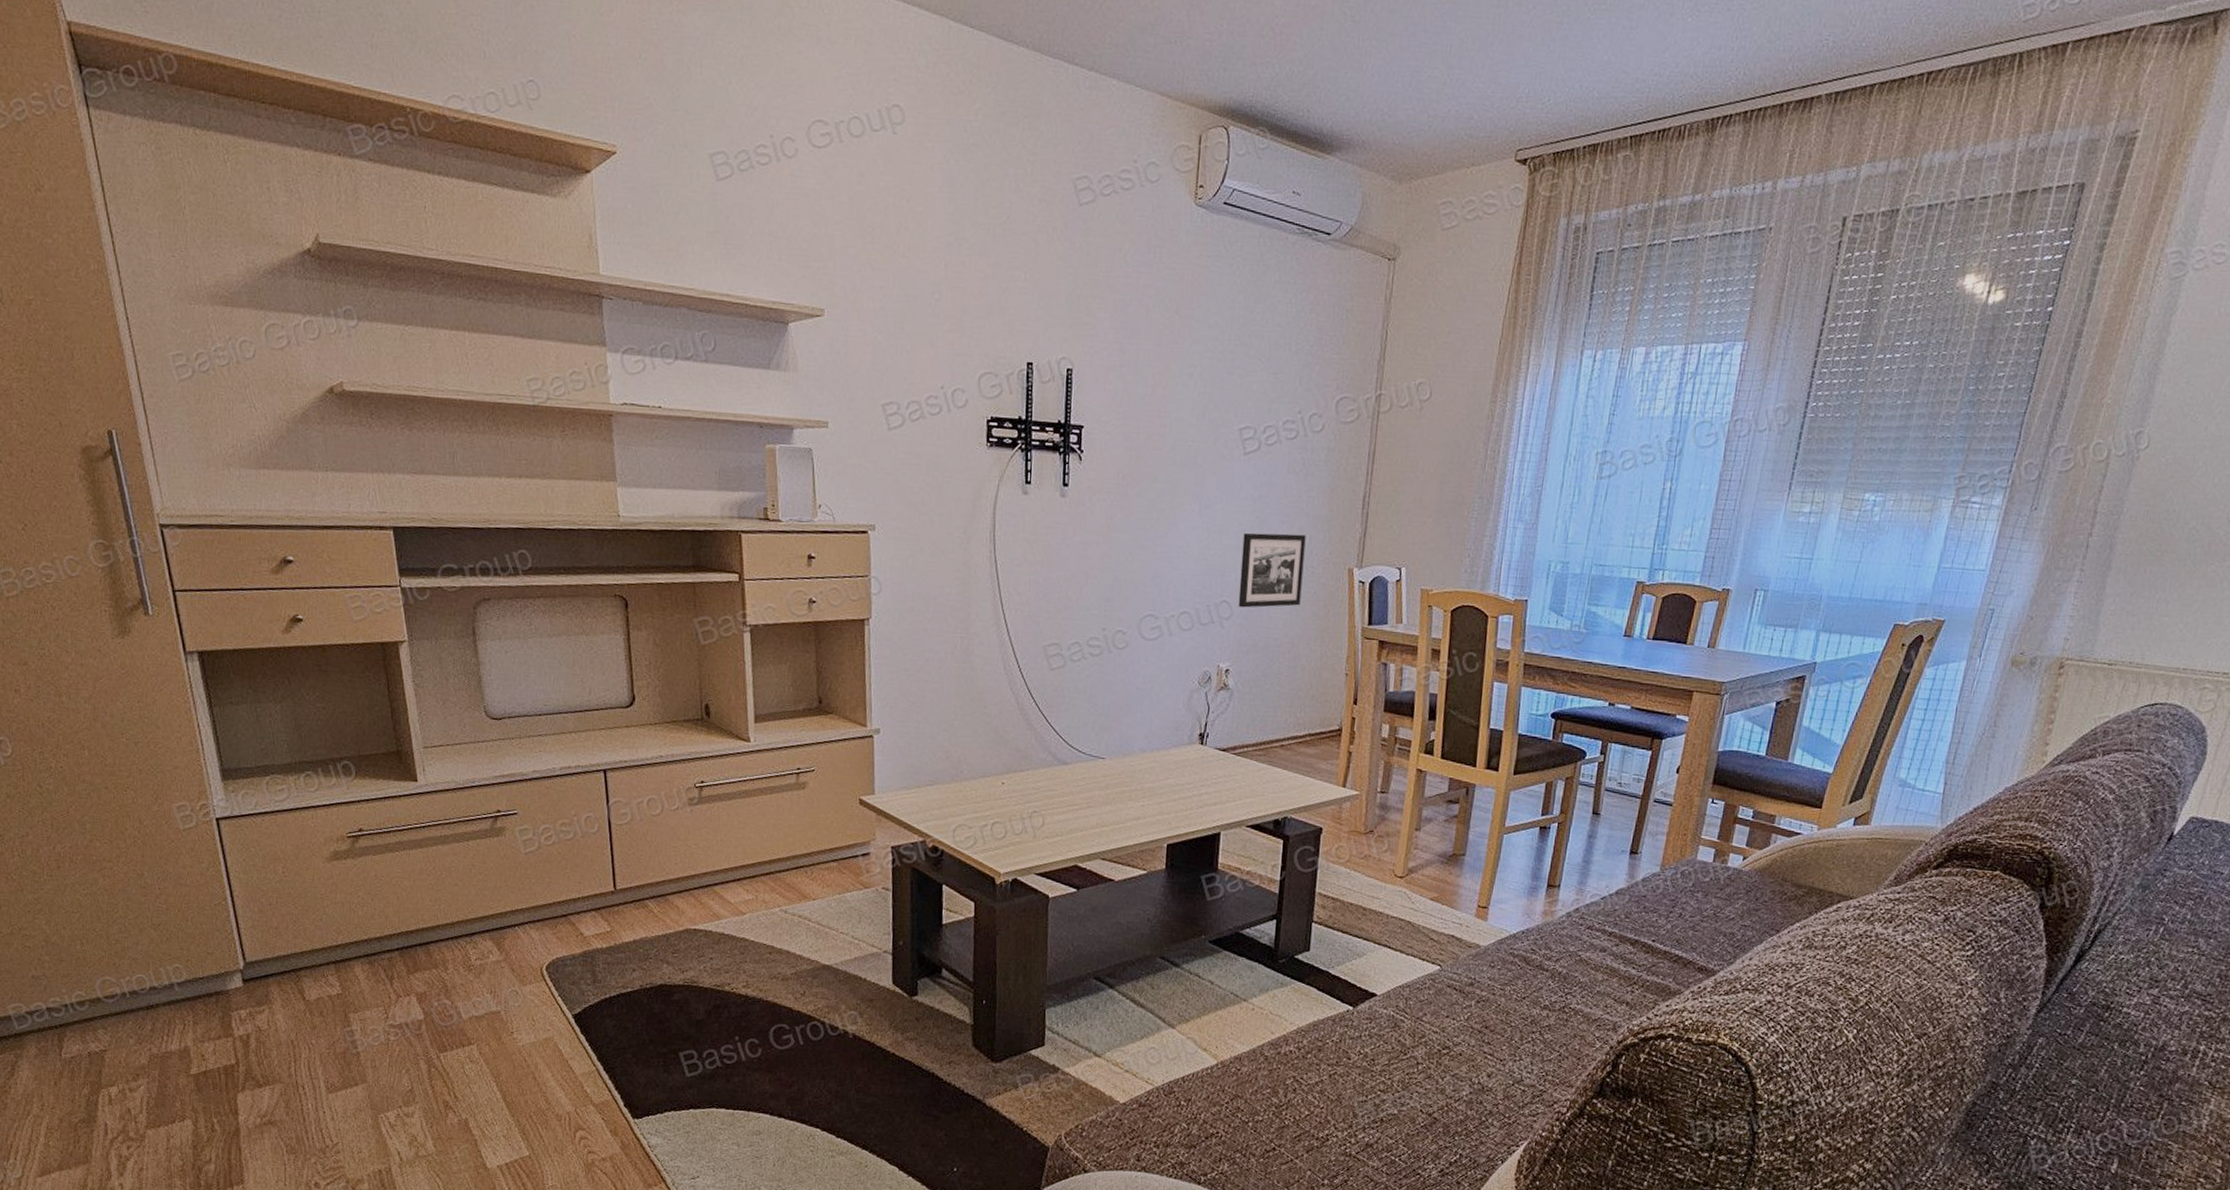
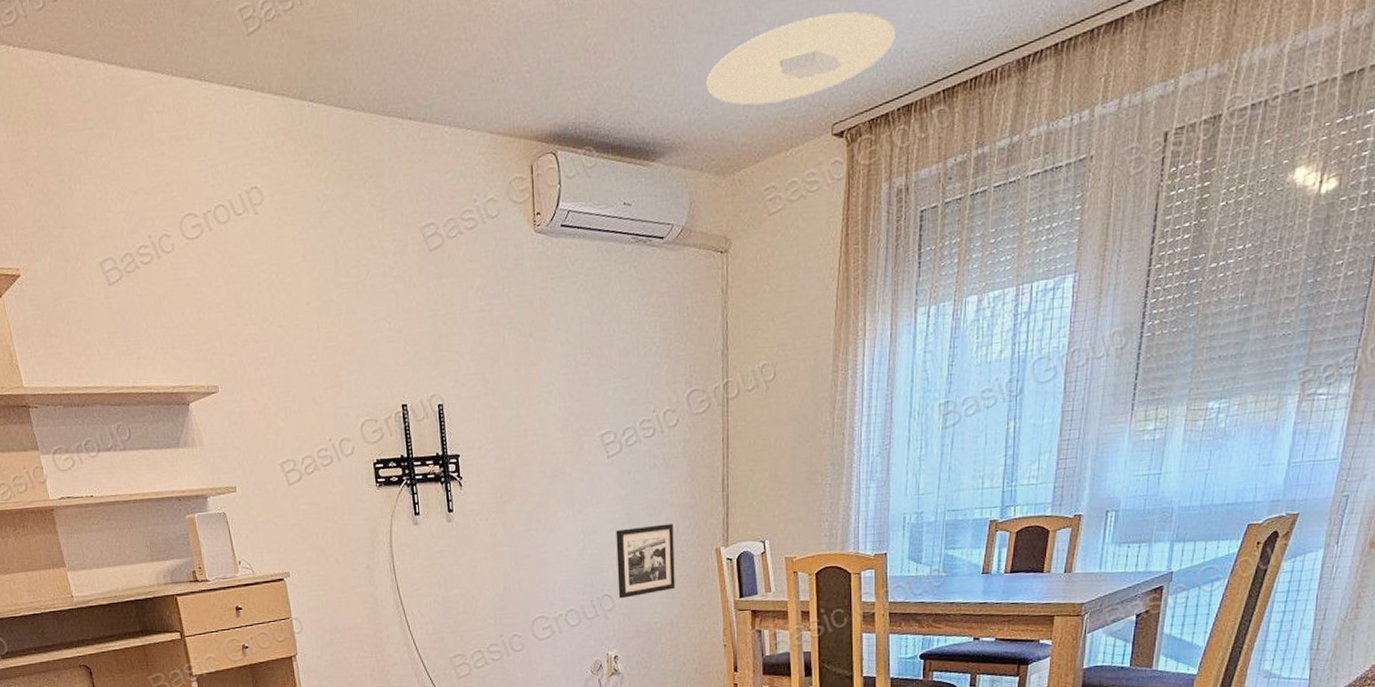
ceiling light: none [1392,40,1590,119] -> present [706,12,896,106]

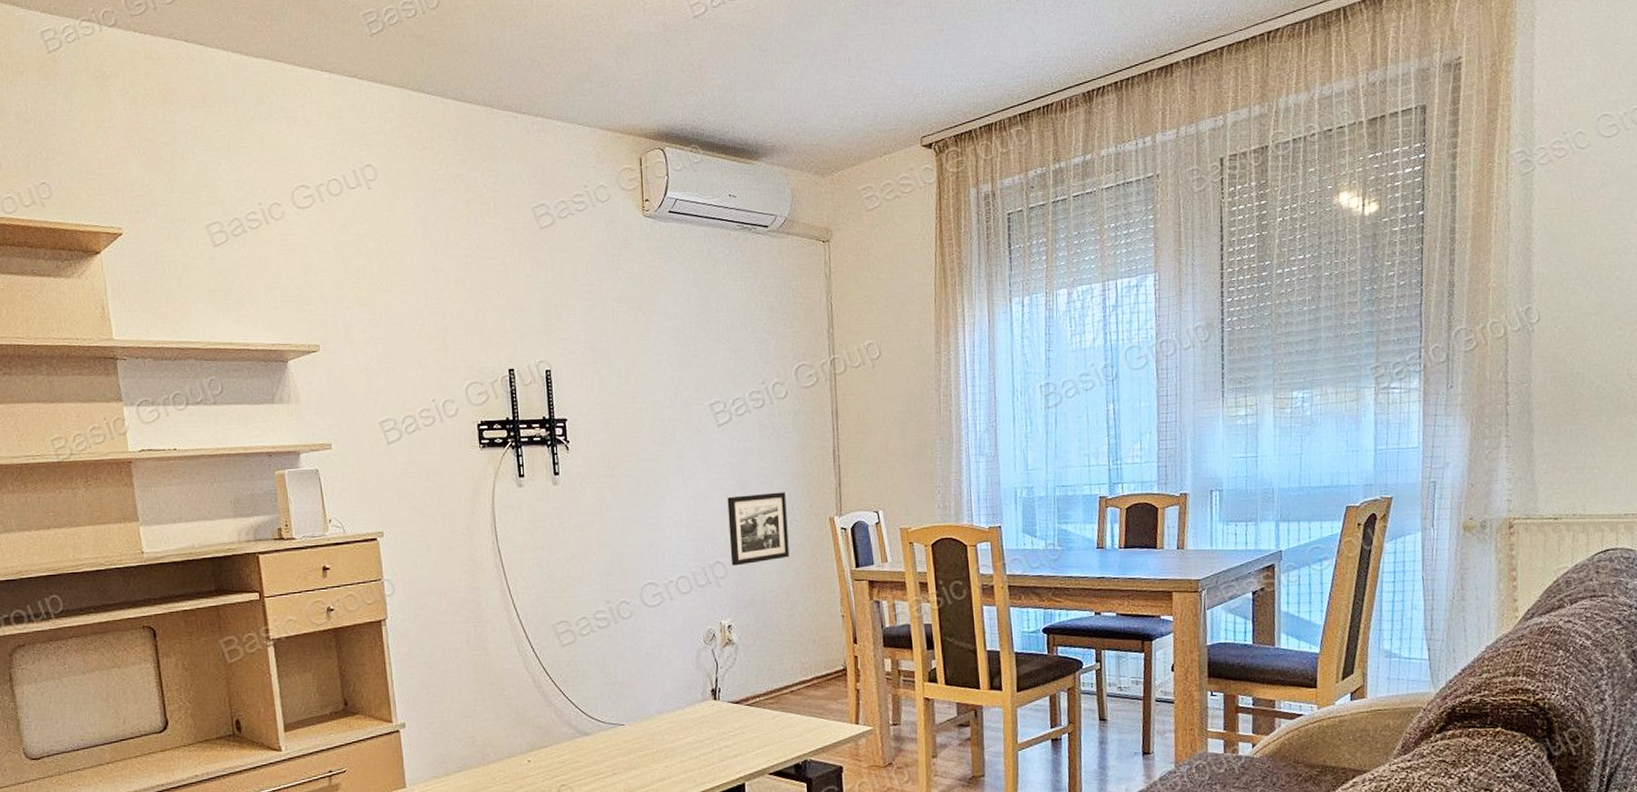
ceiling light: present [706,12,896,106] -> none [803,47,973,118]

